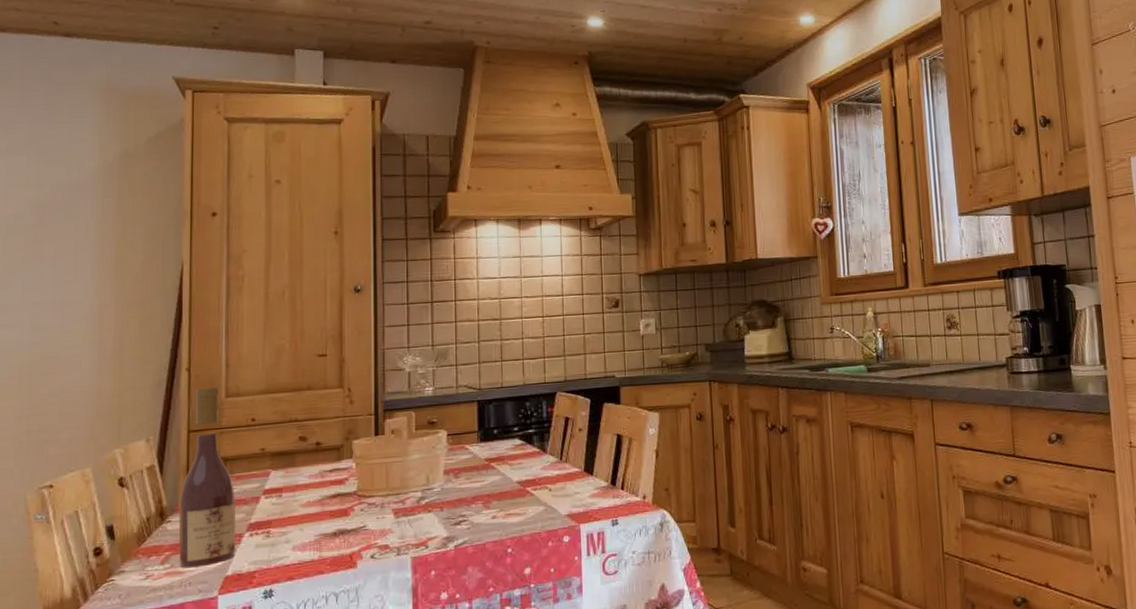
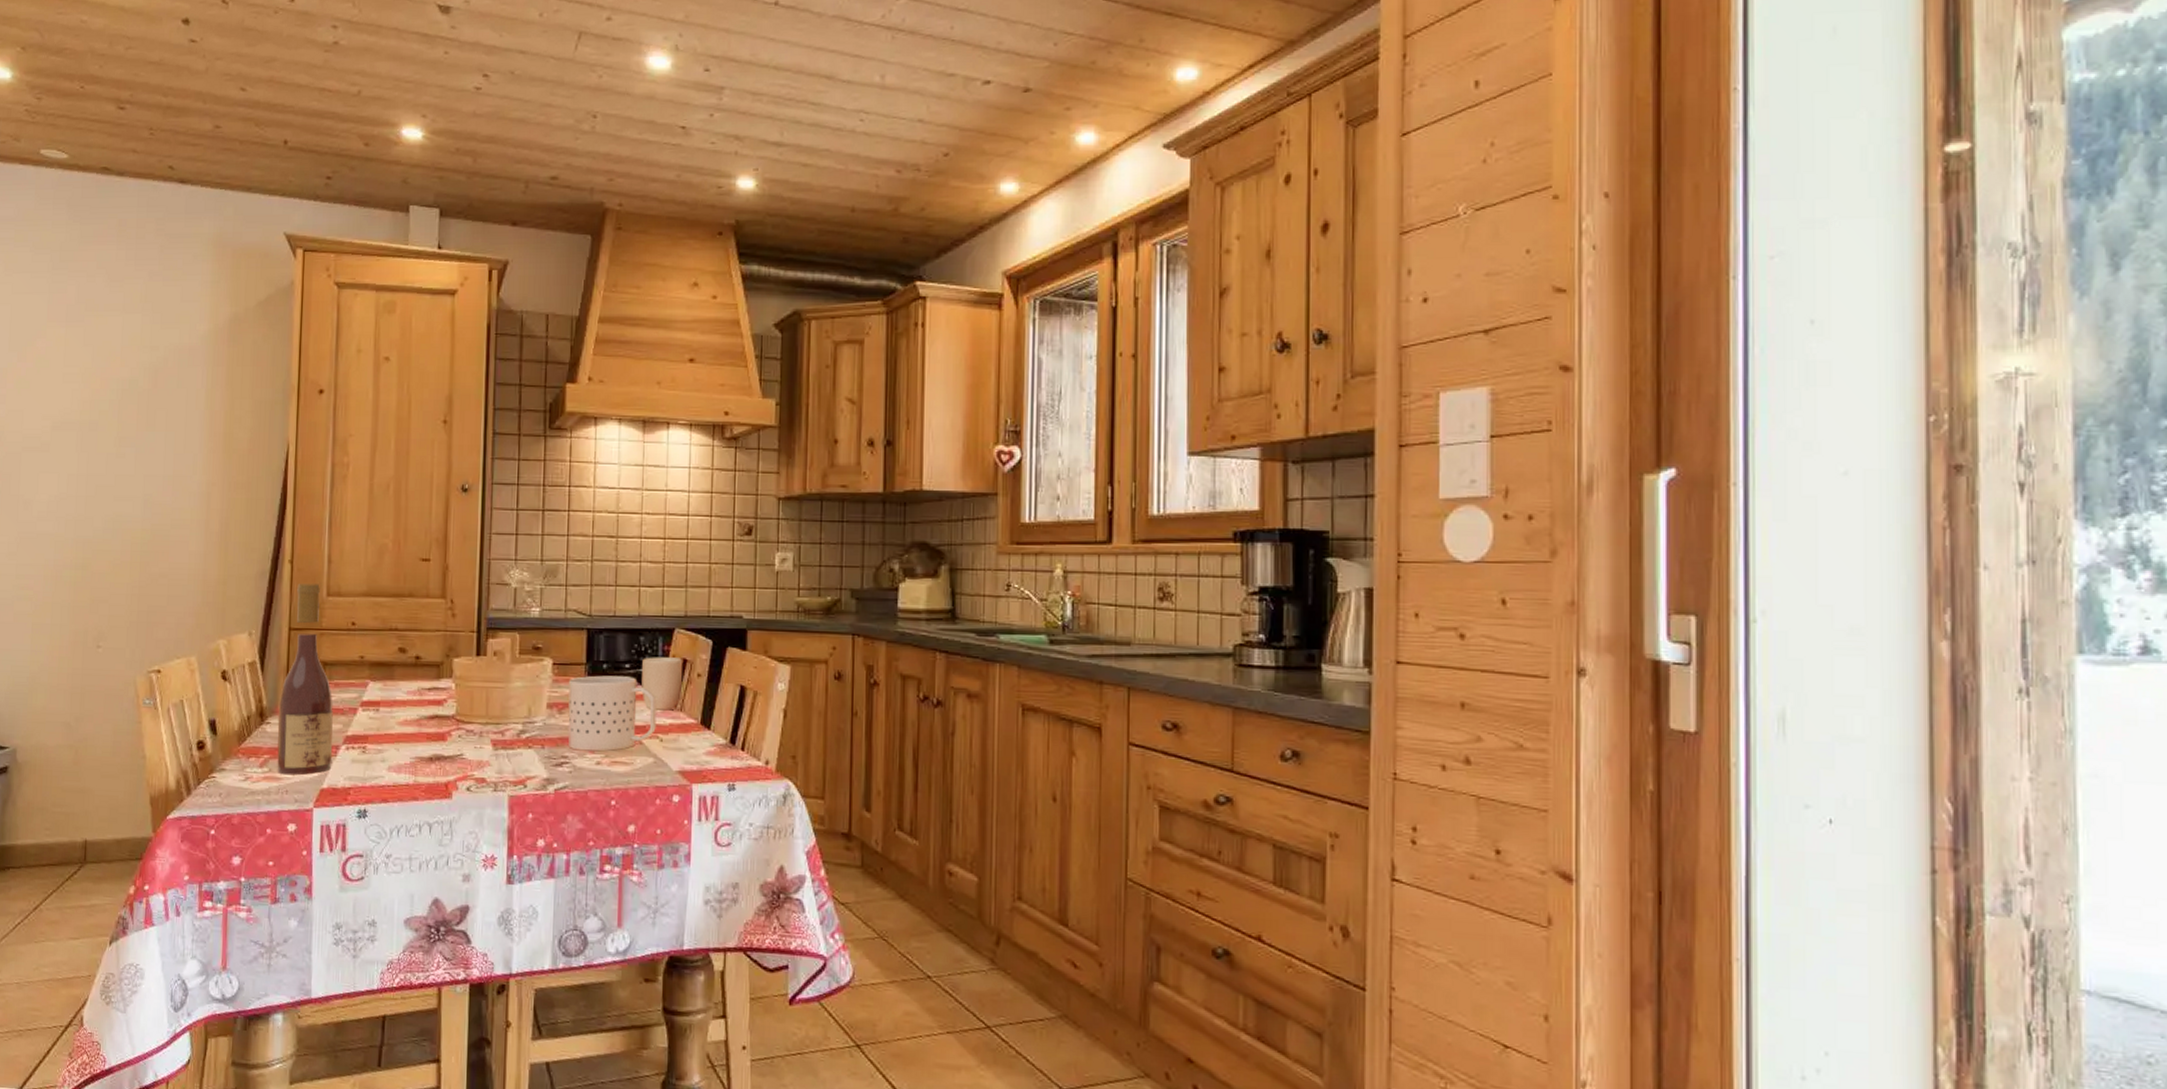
mug: none [463,438,545,509] -> present [568,675,657,752]
cup: none [529,417,566,466] -> present [642,657,683,712]

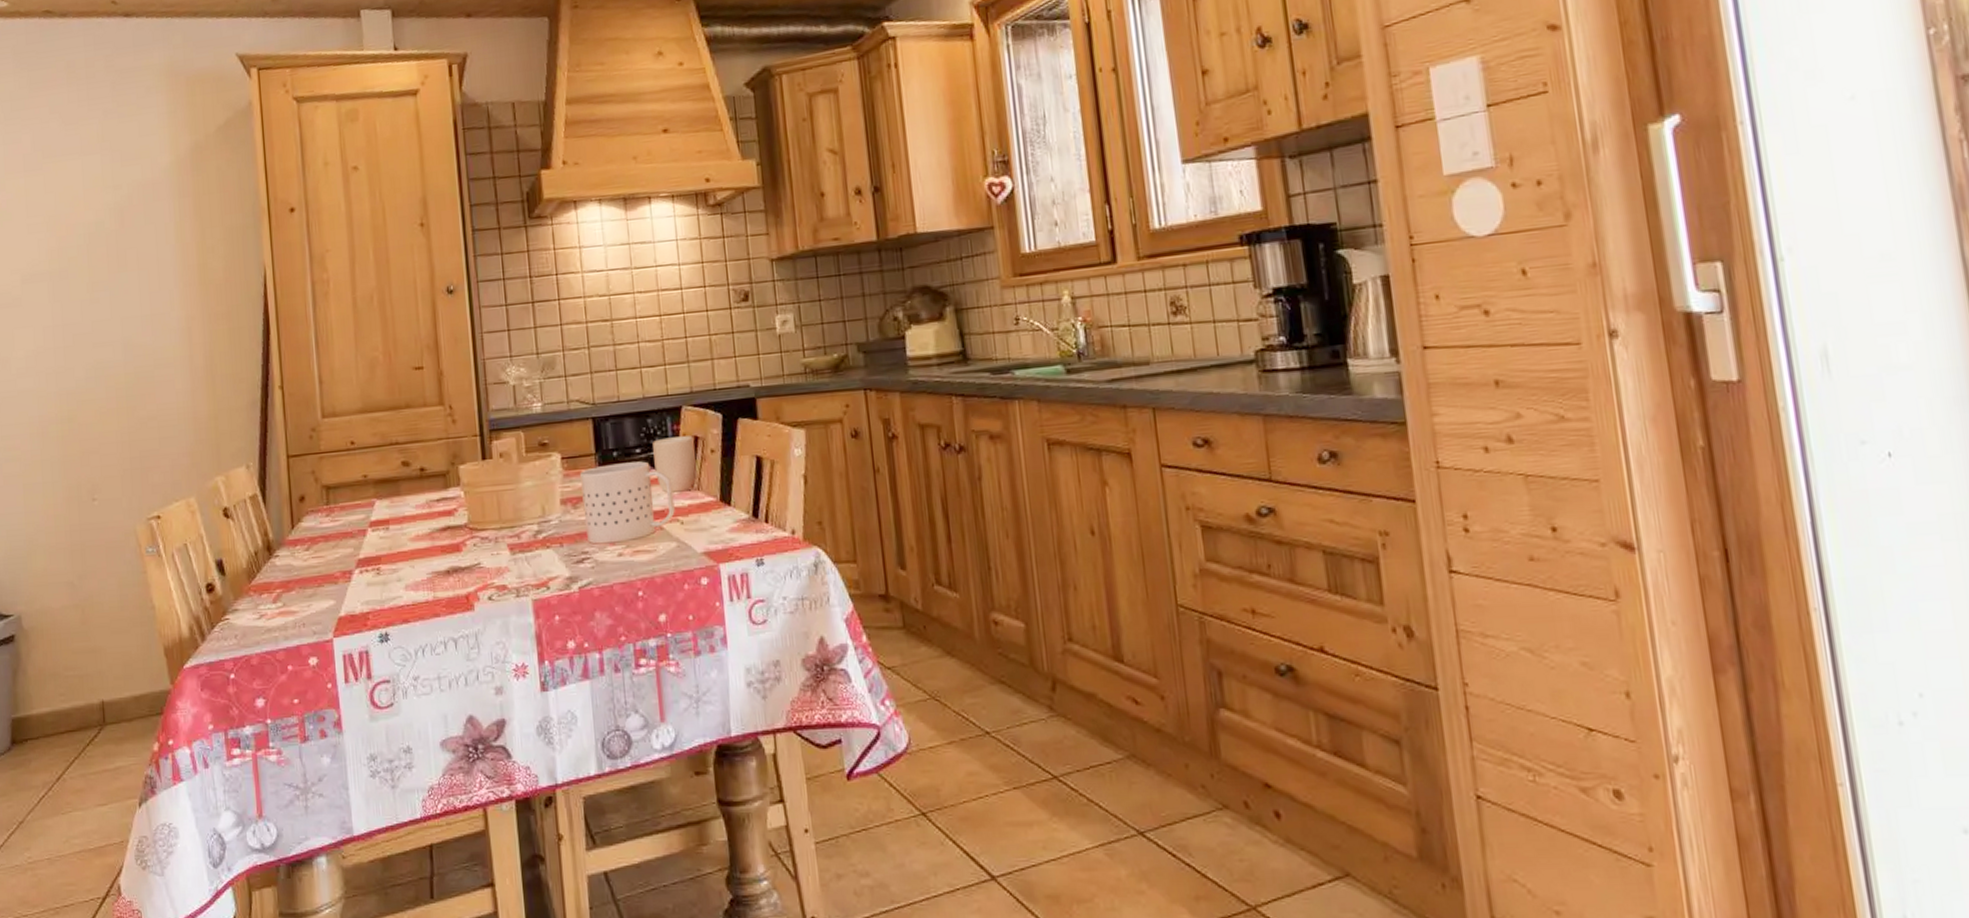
wine bottle: present [277,583,333,776] -> none [285,407,347,608]

